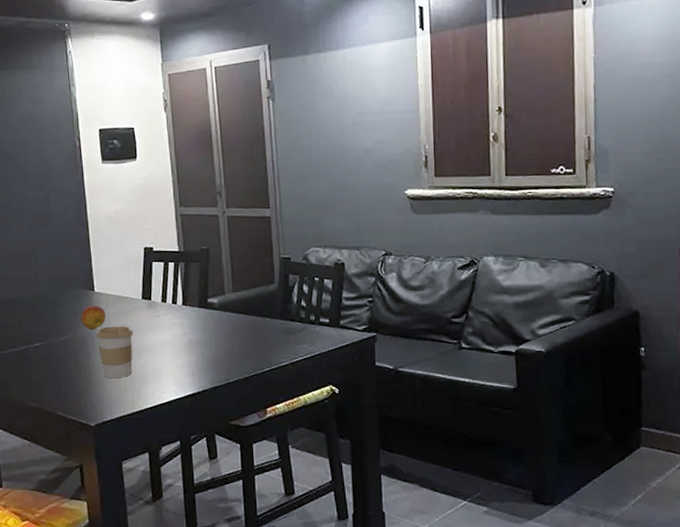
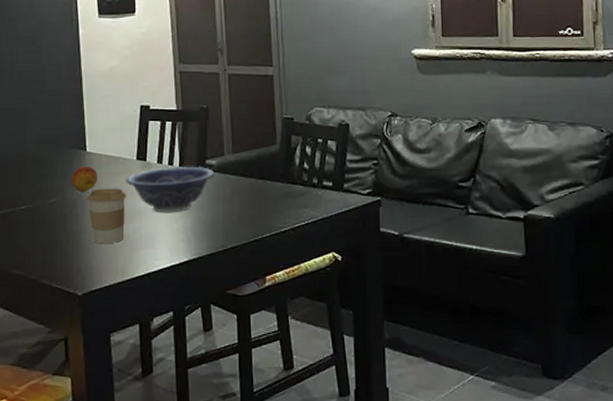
decorative bowl: none [132,305,216,350] -> present [126,166,215,214]

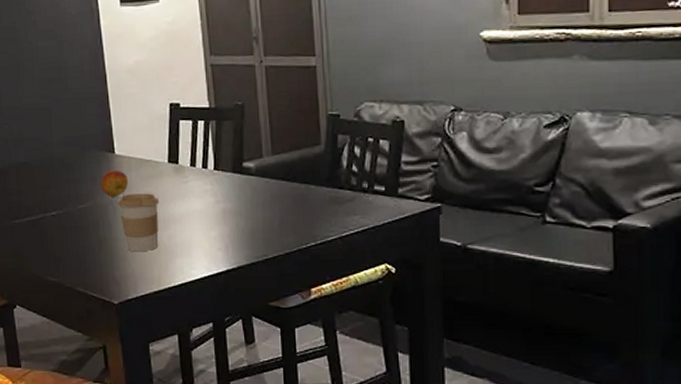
decorative bowl: present [126,166,215,214] -> none [157,169,253,220]

